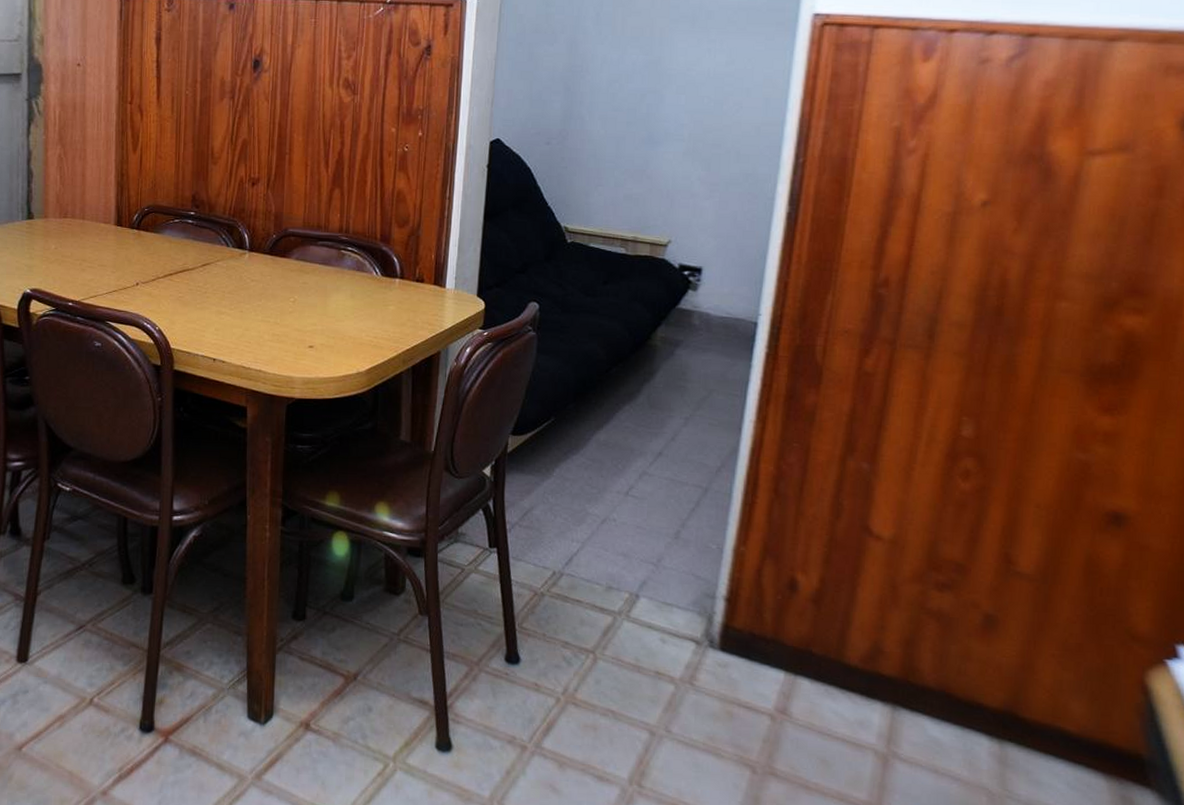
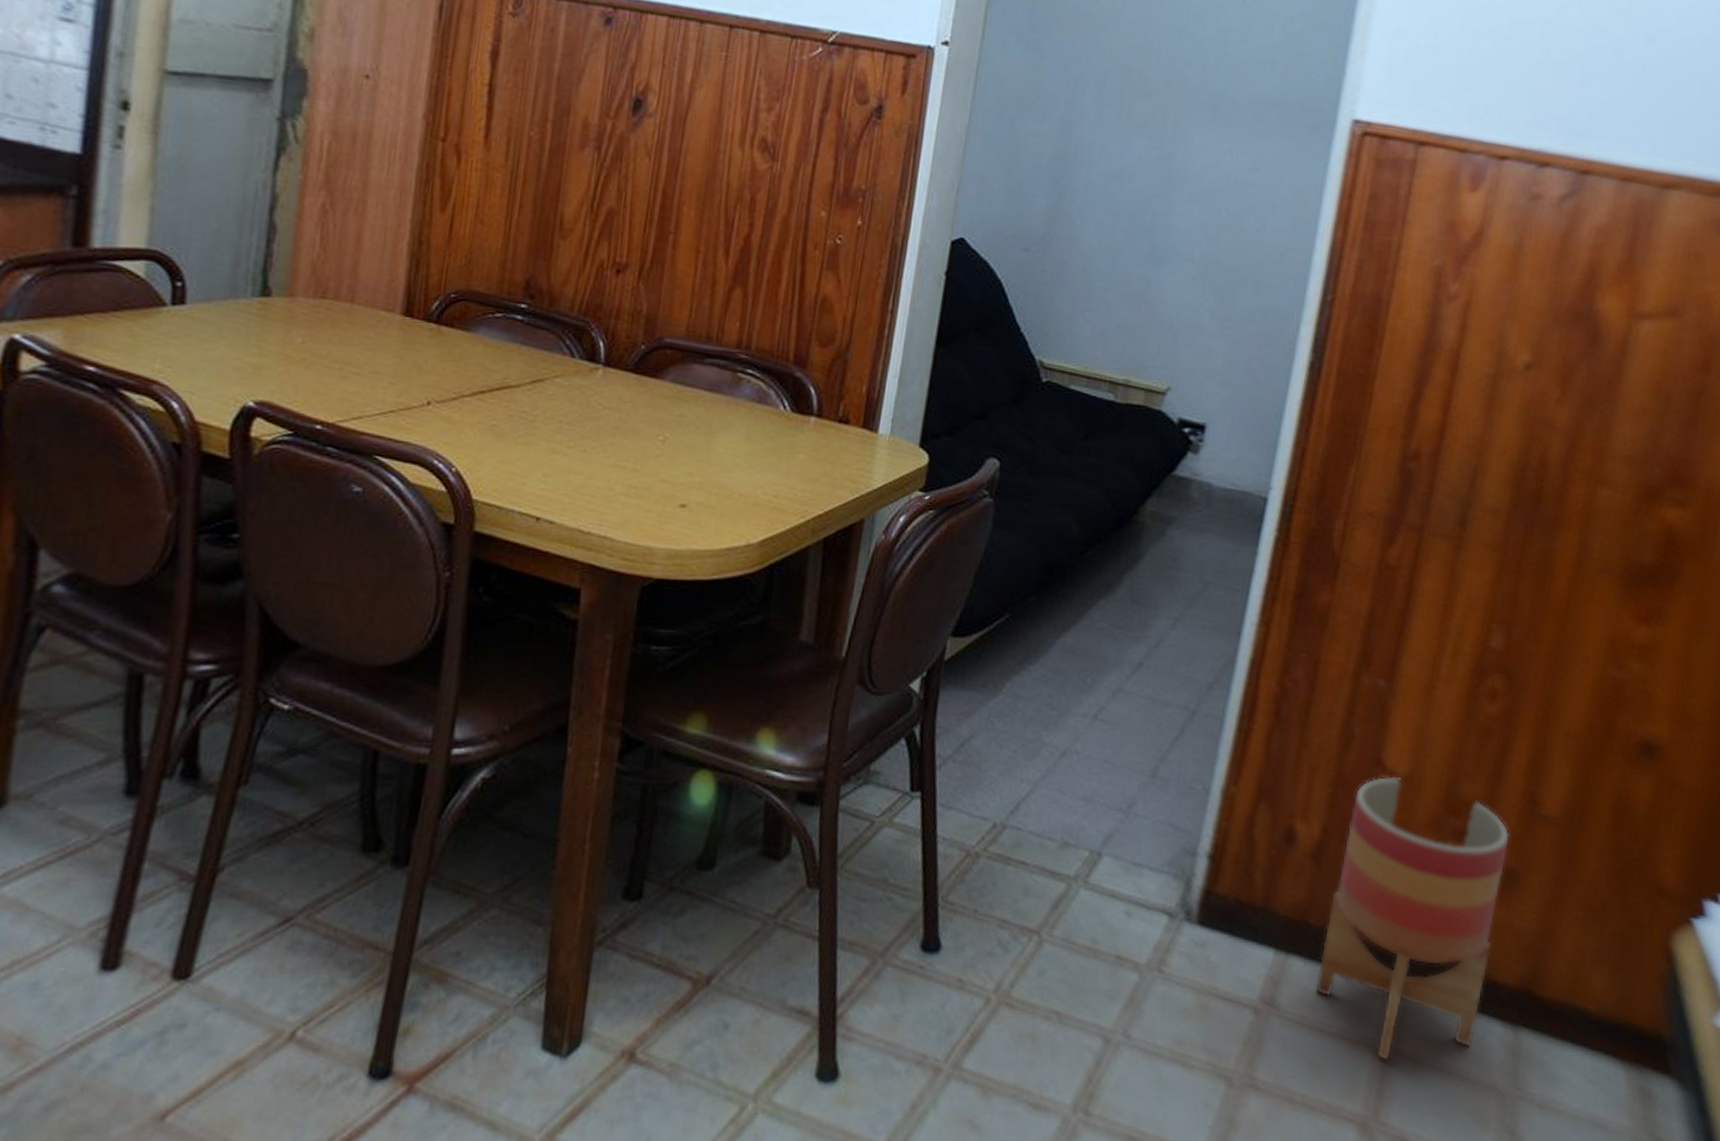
planter: none [822,540,988,761] -> present [1316,777,1510,1061]

